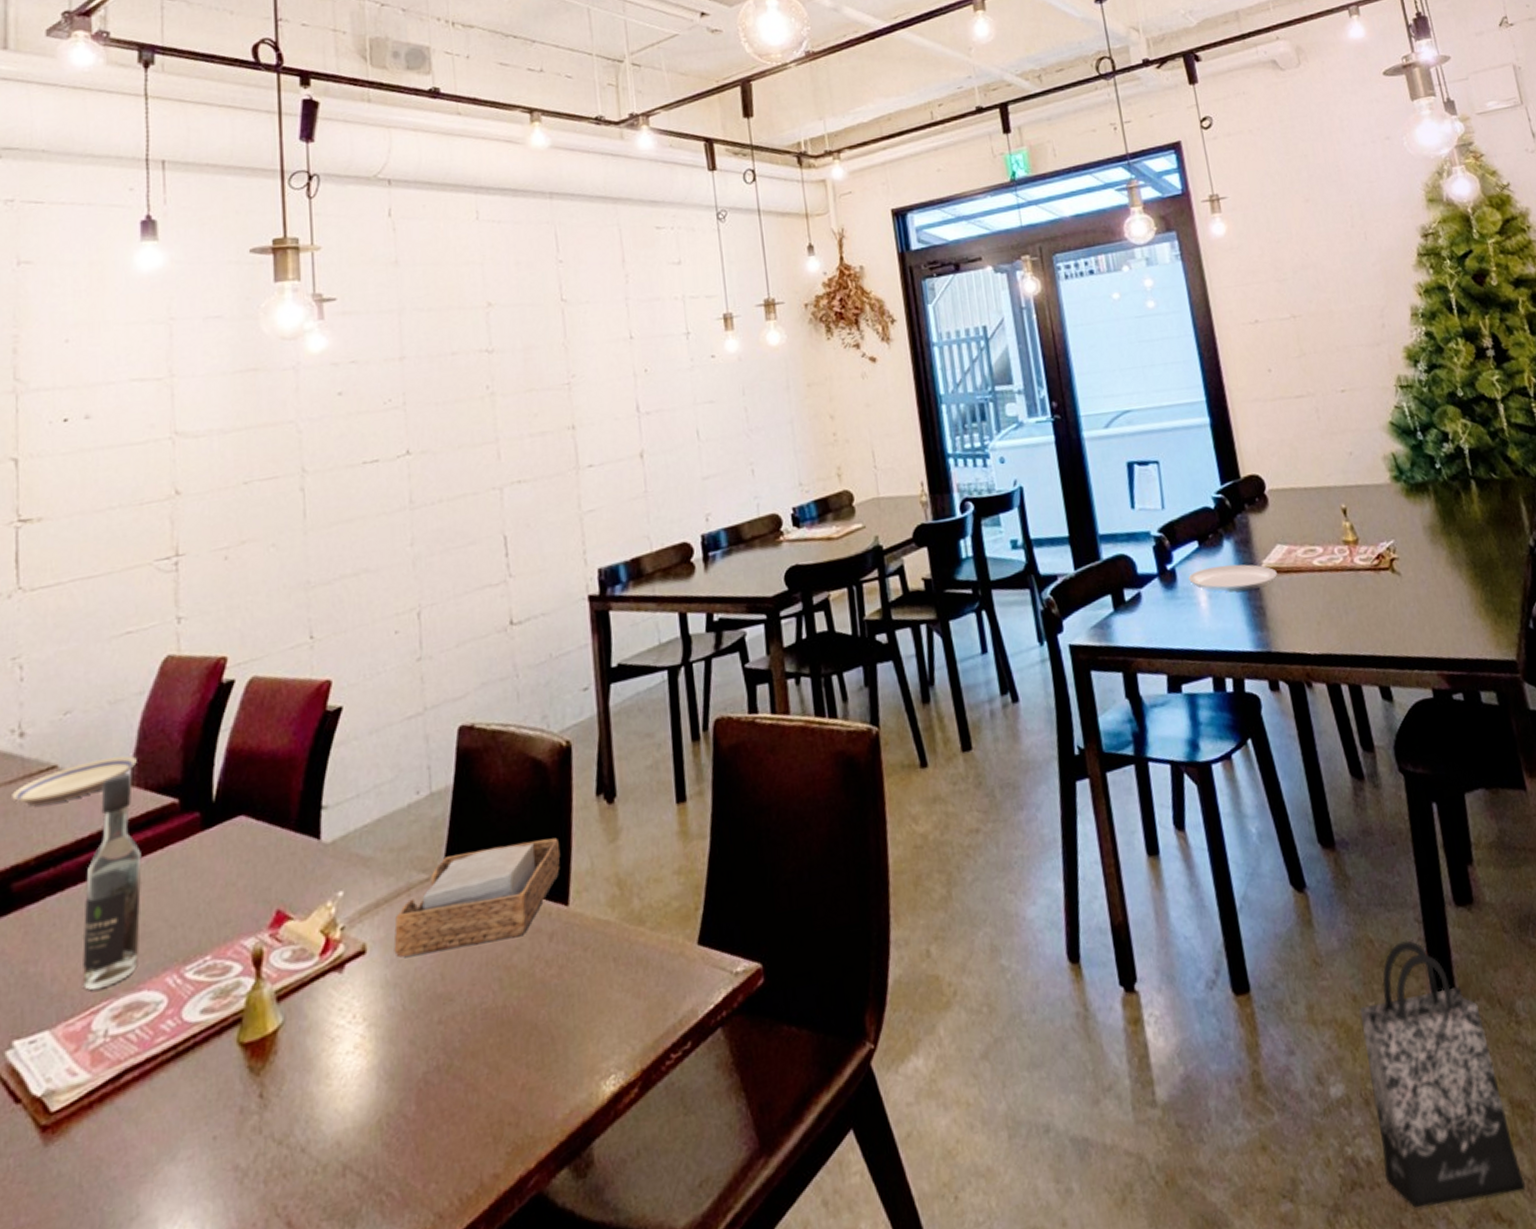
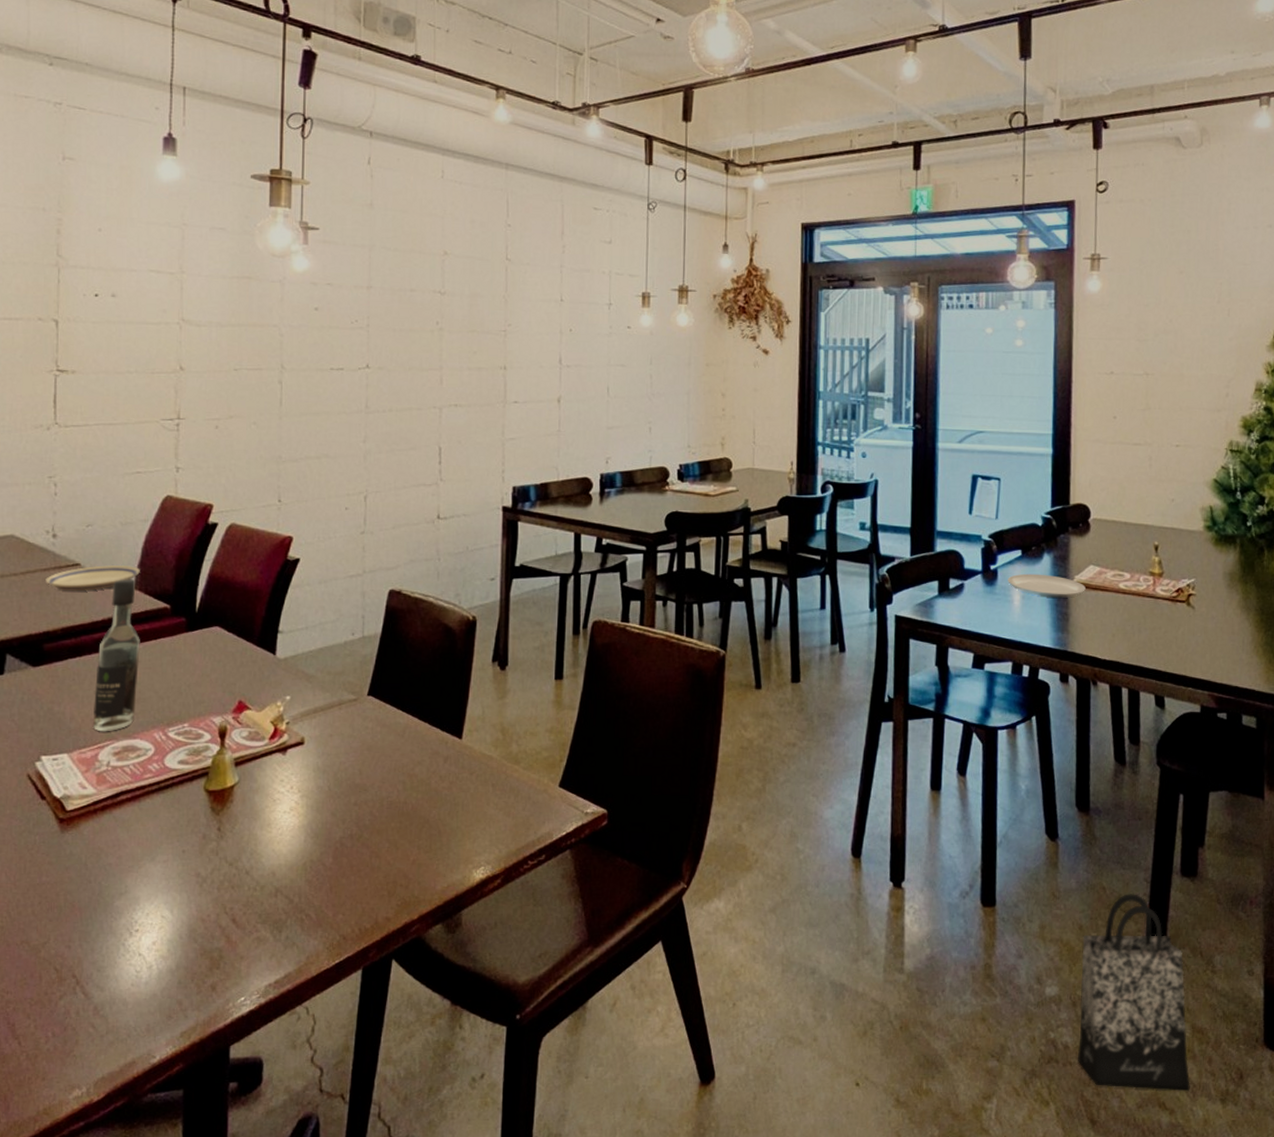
napkin holder: present [394,837,561,958] -> none [325,685,460,755]

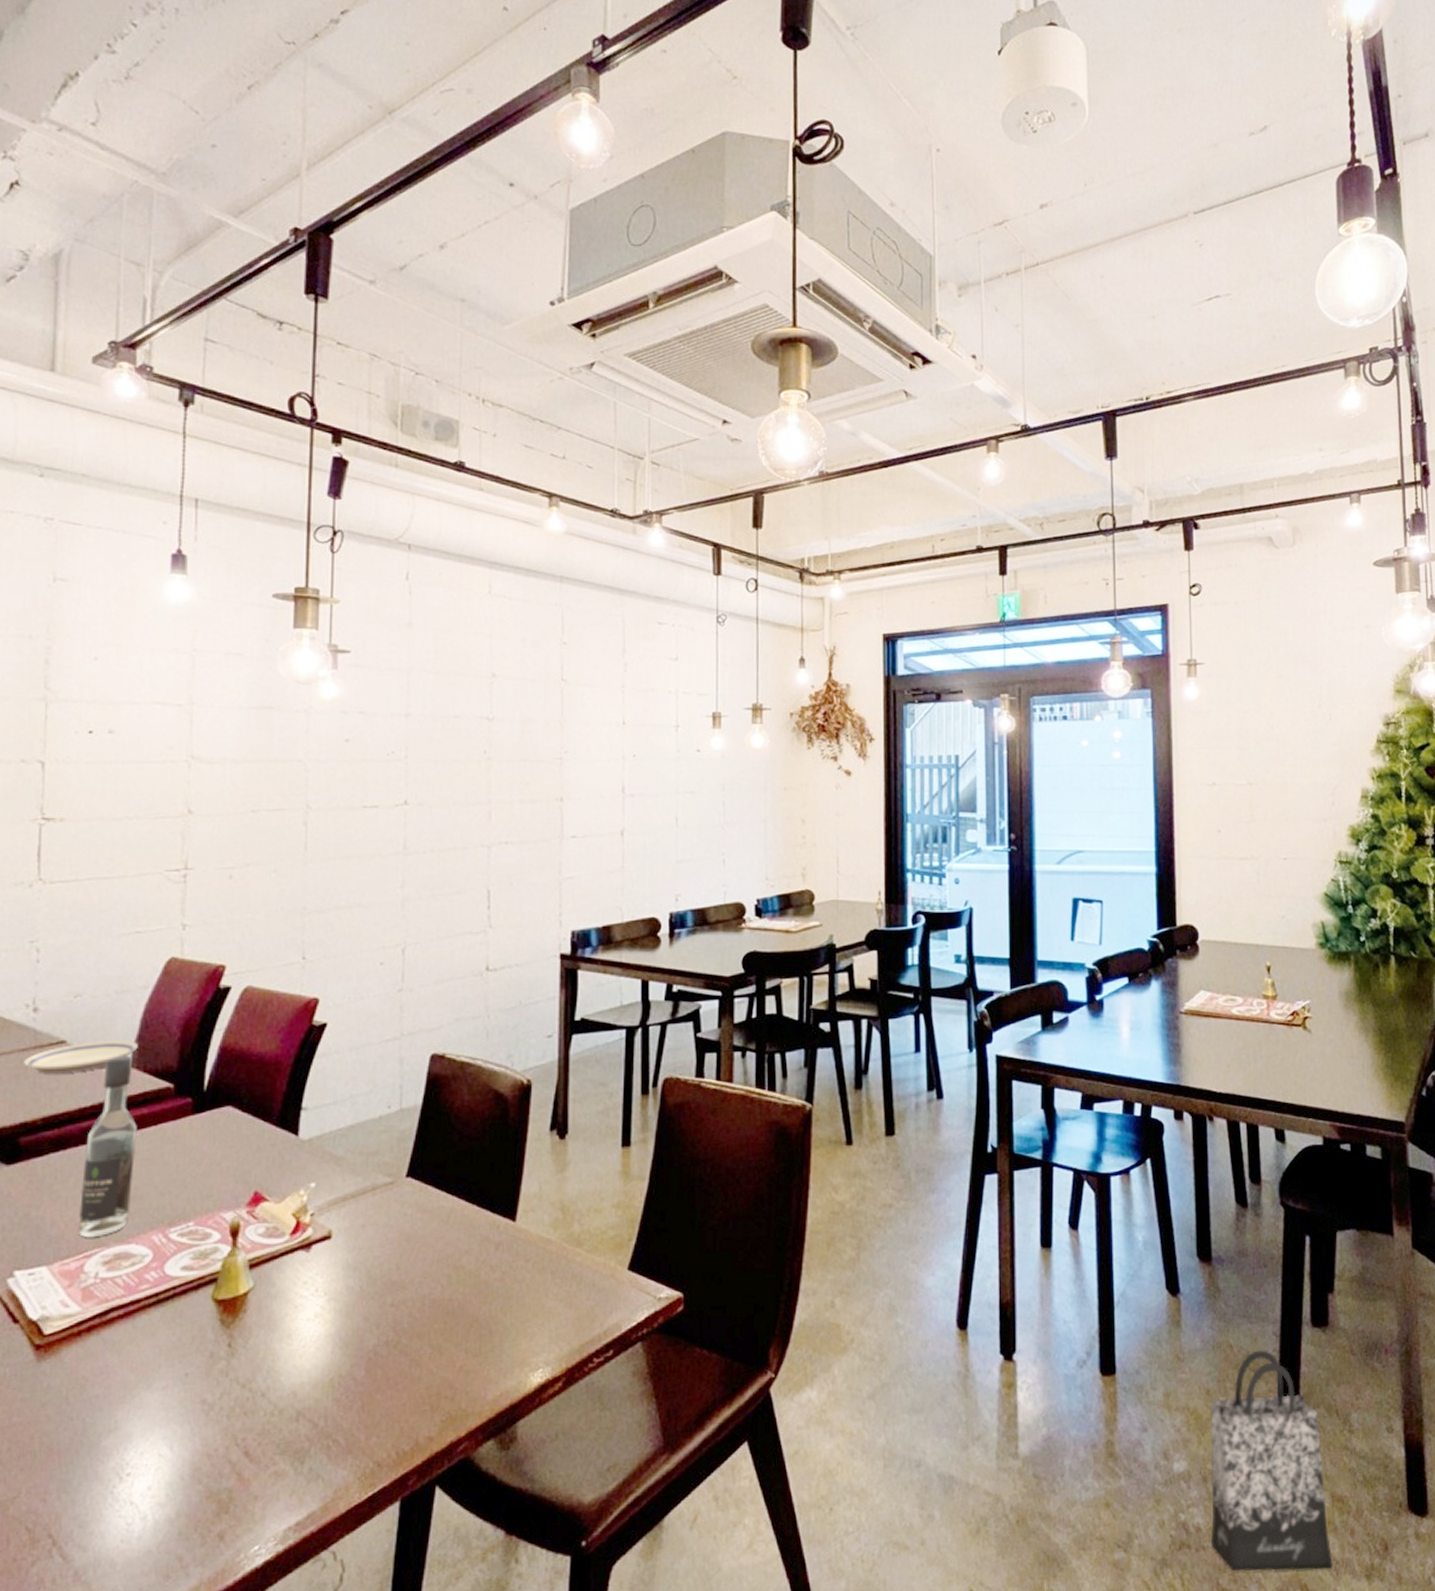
plate: present [1008,573,1086,598] -> none [1115,1002,1197,1028]

